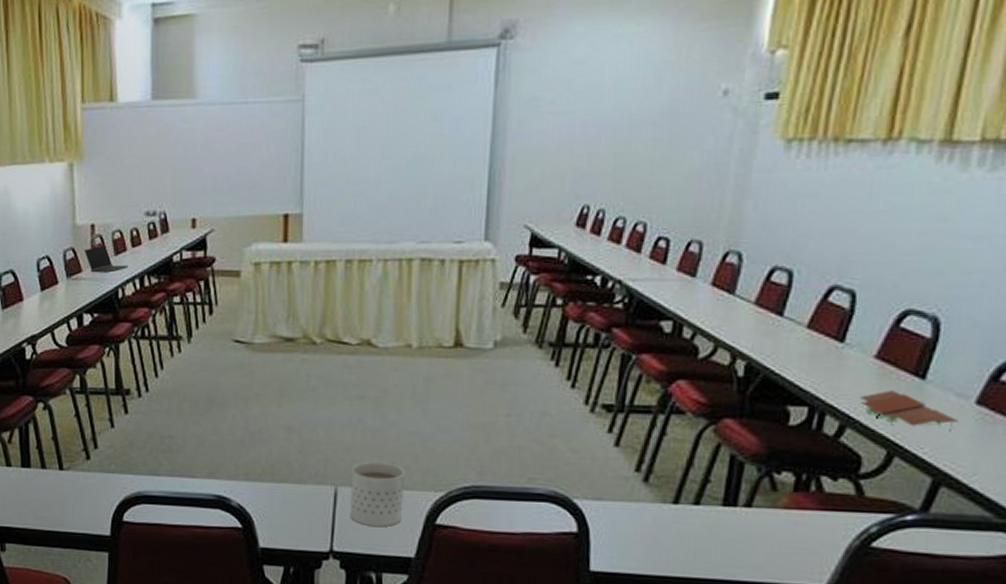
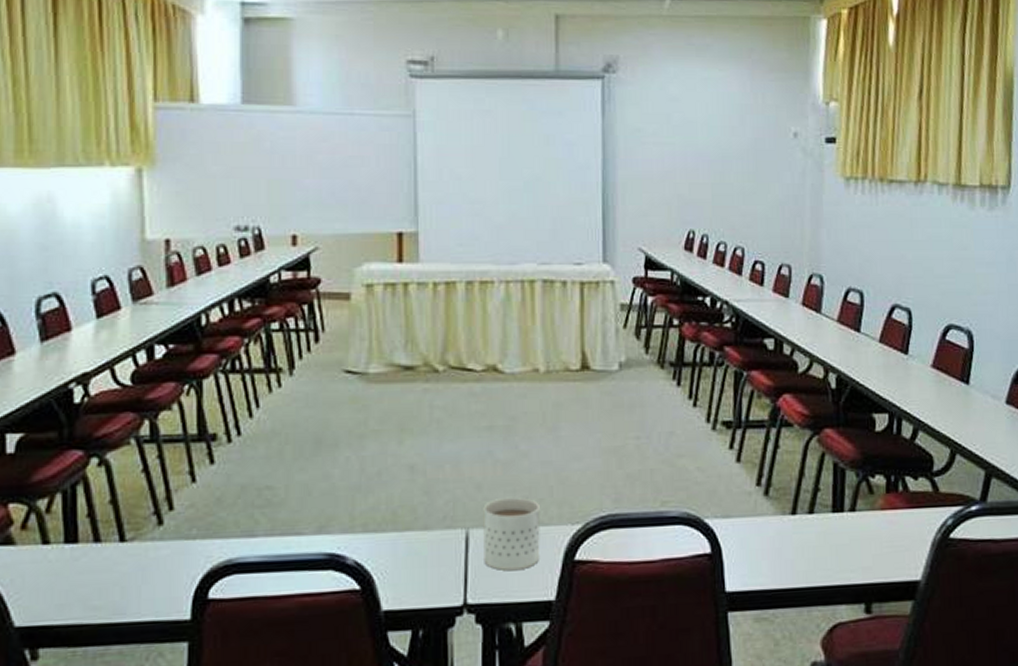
laptop computer: present [84,245,129,273] -> none [155,264,215,296]
papers: present [859,390,958,432] -> none [925,395,996,429]

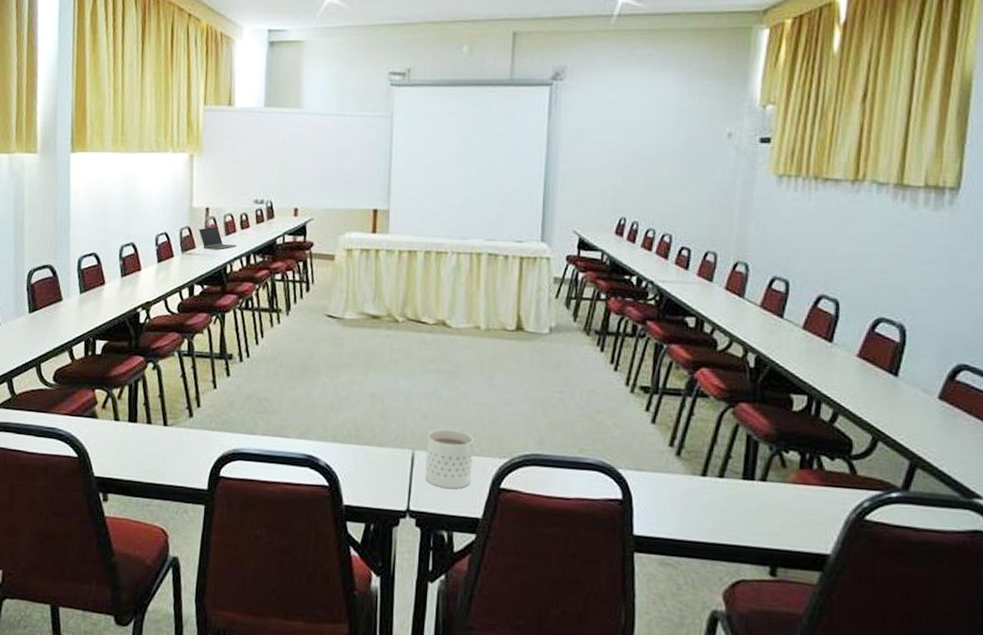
laptop computer: none [155,264,215,296] -> present [198,226,238,250]

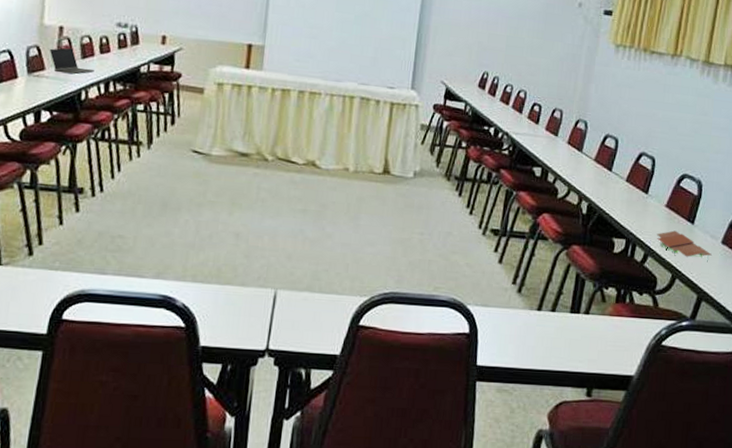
mug: present [425,428,474,489] -> none [286,268,336,327]
papers: none [847,384,926,422] -> present [656,230,712,262]

